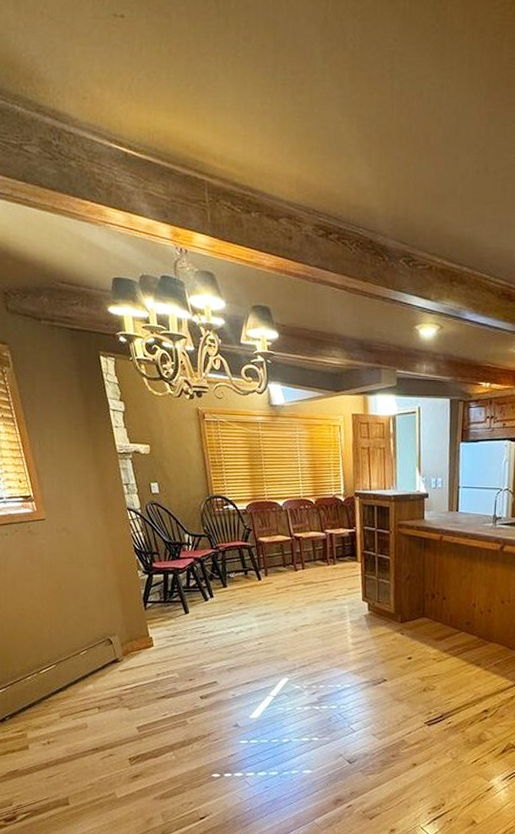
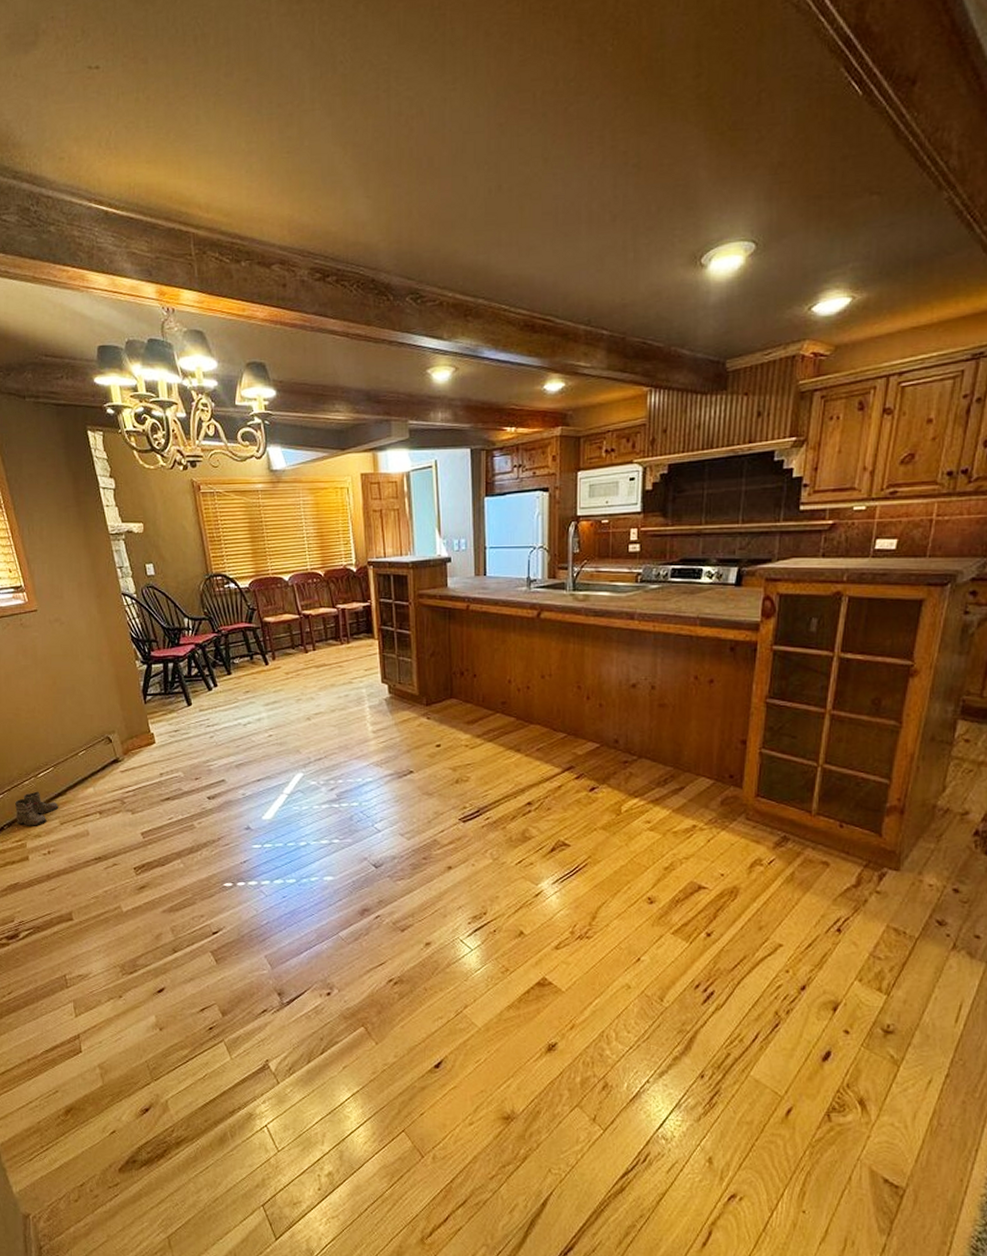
boots: none [17,686,59,721] -> present [15,791,59,829]

